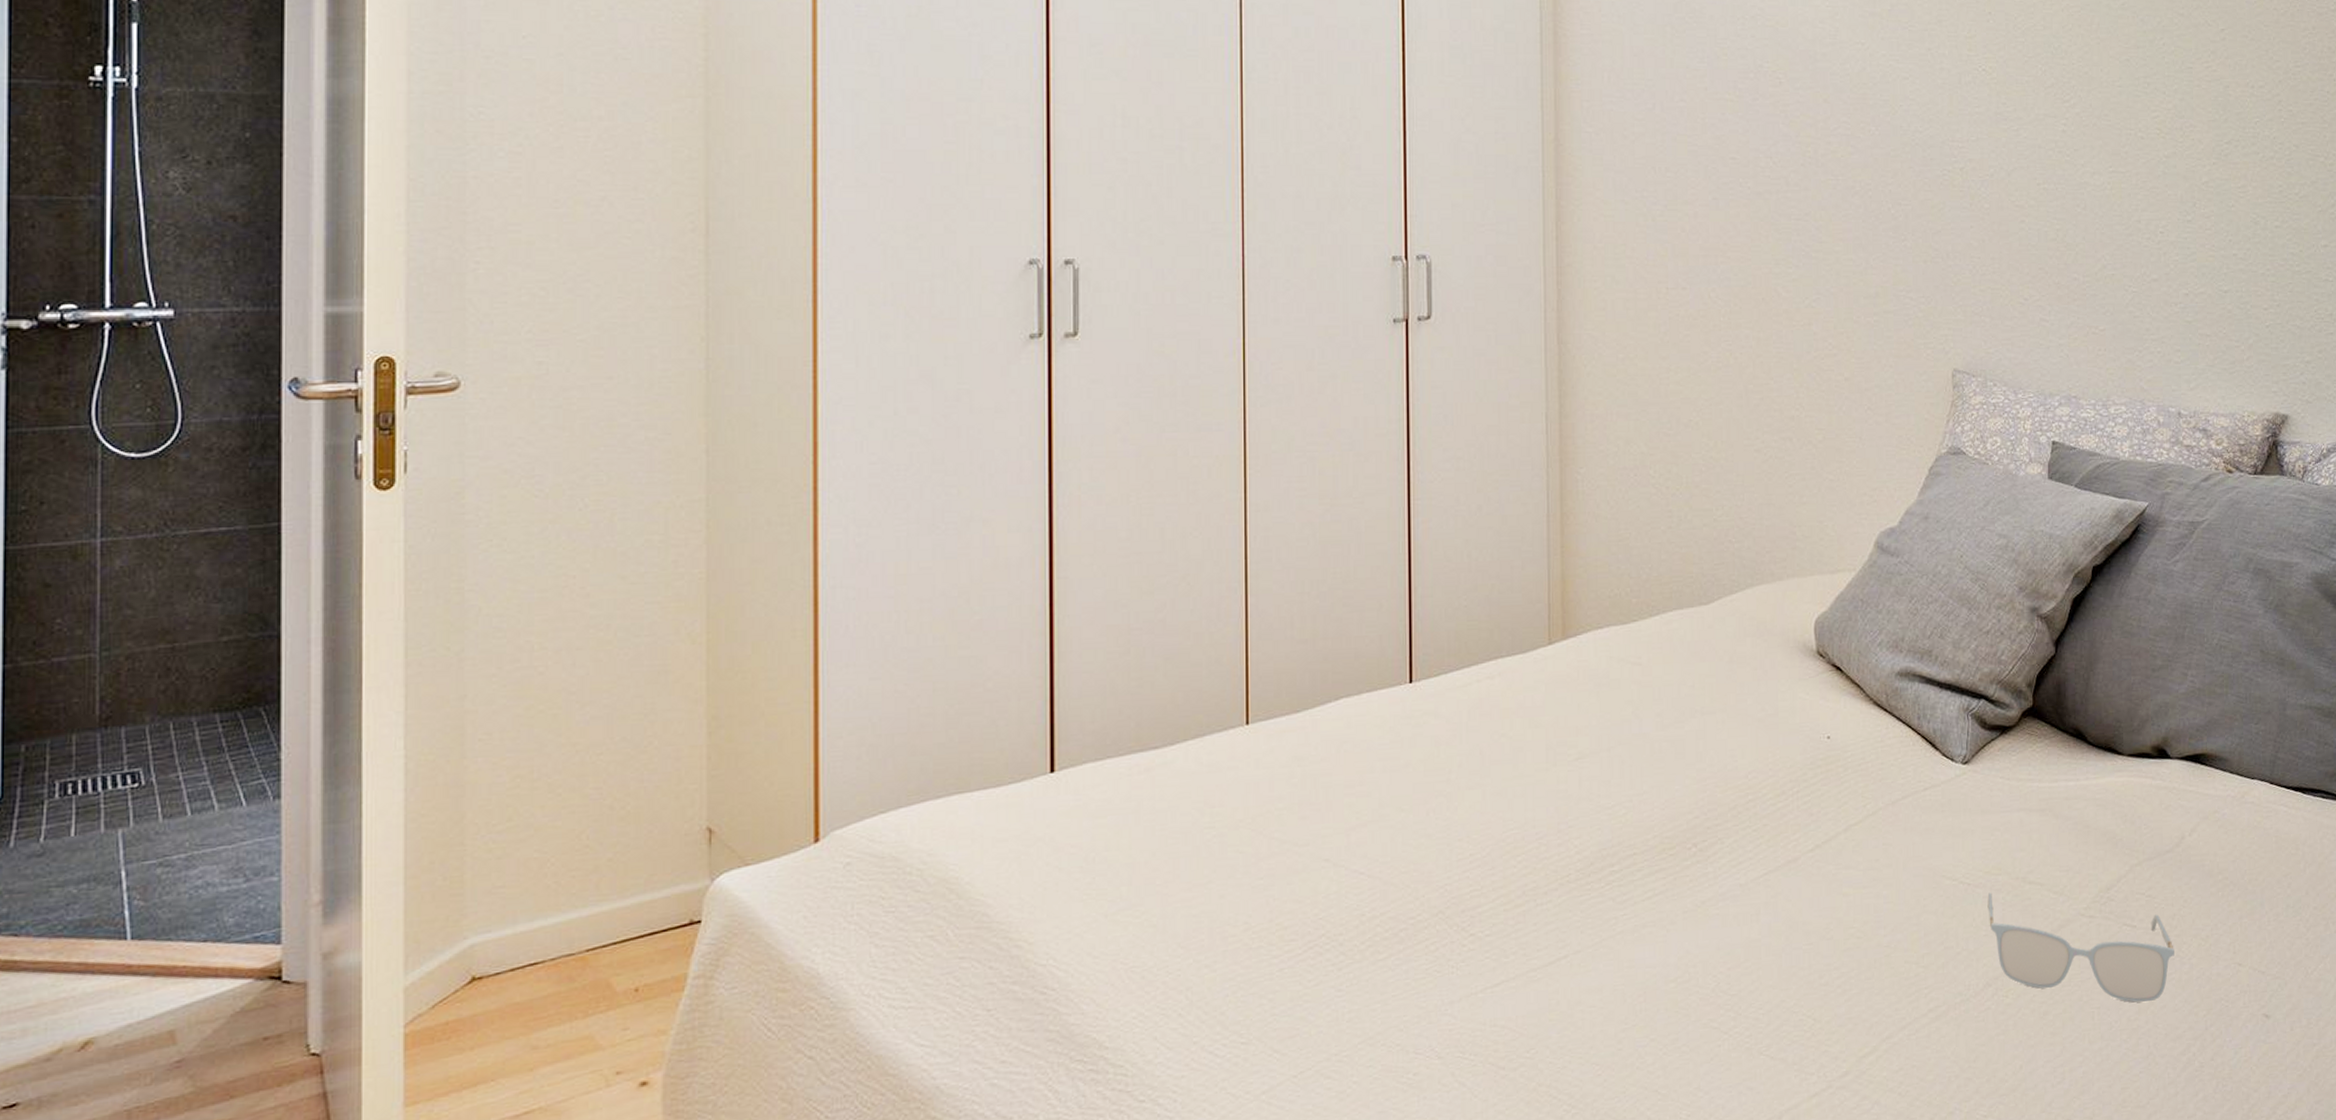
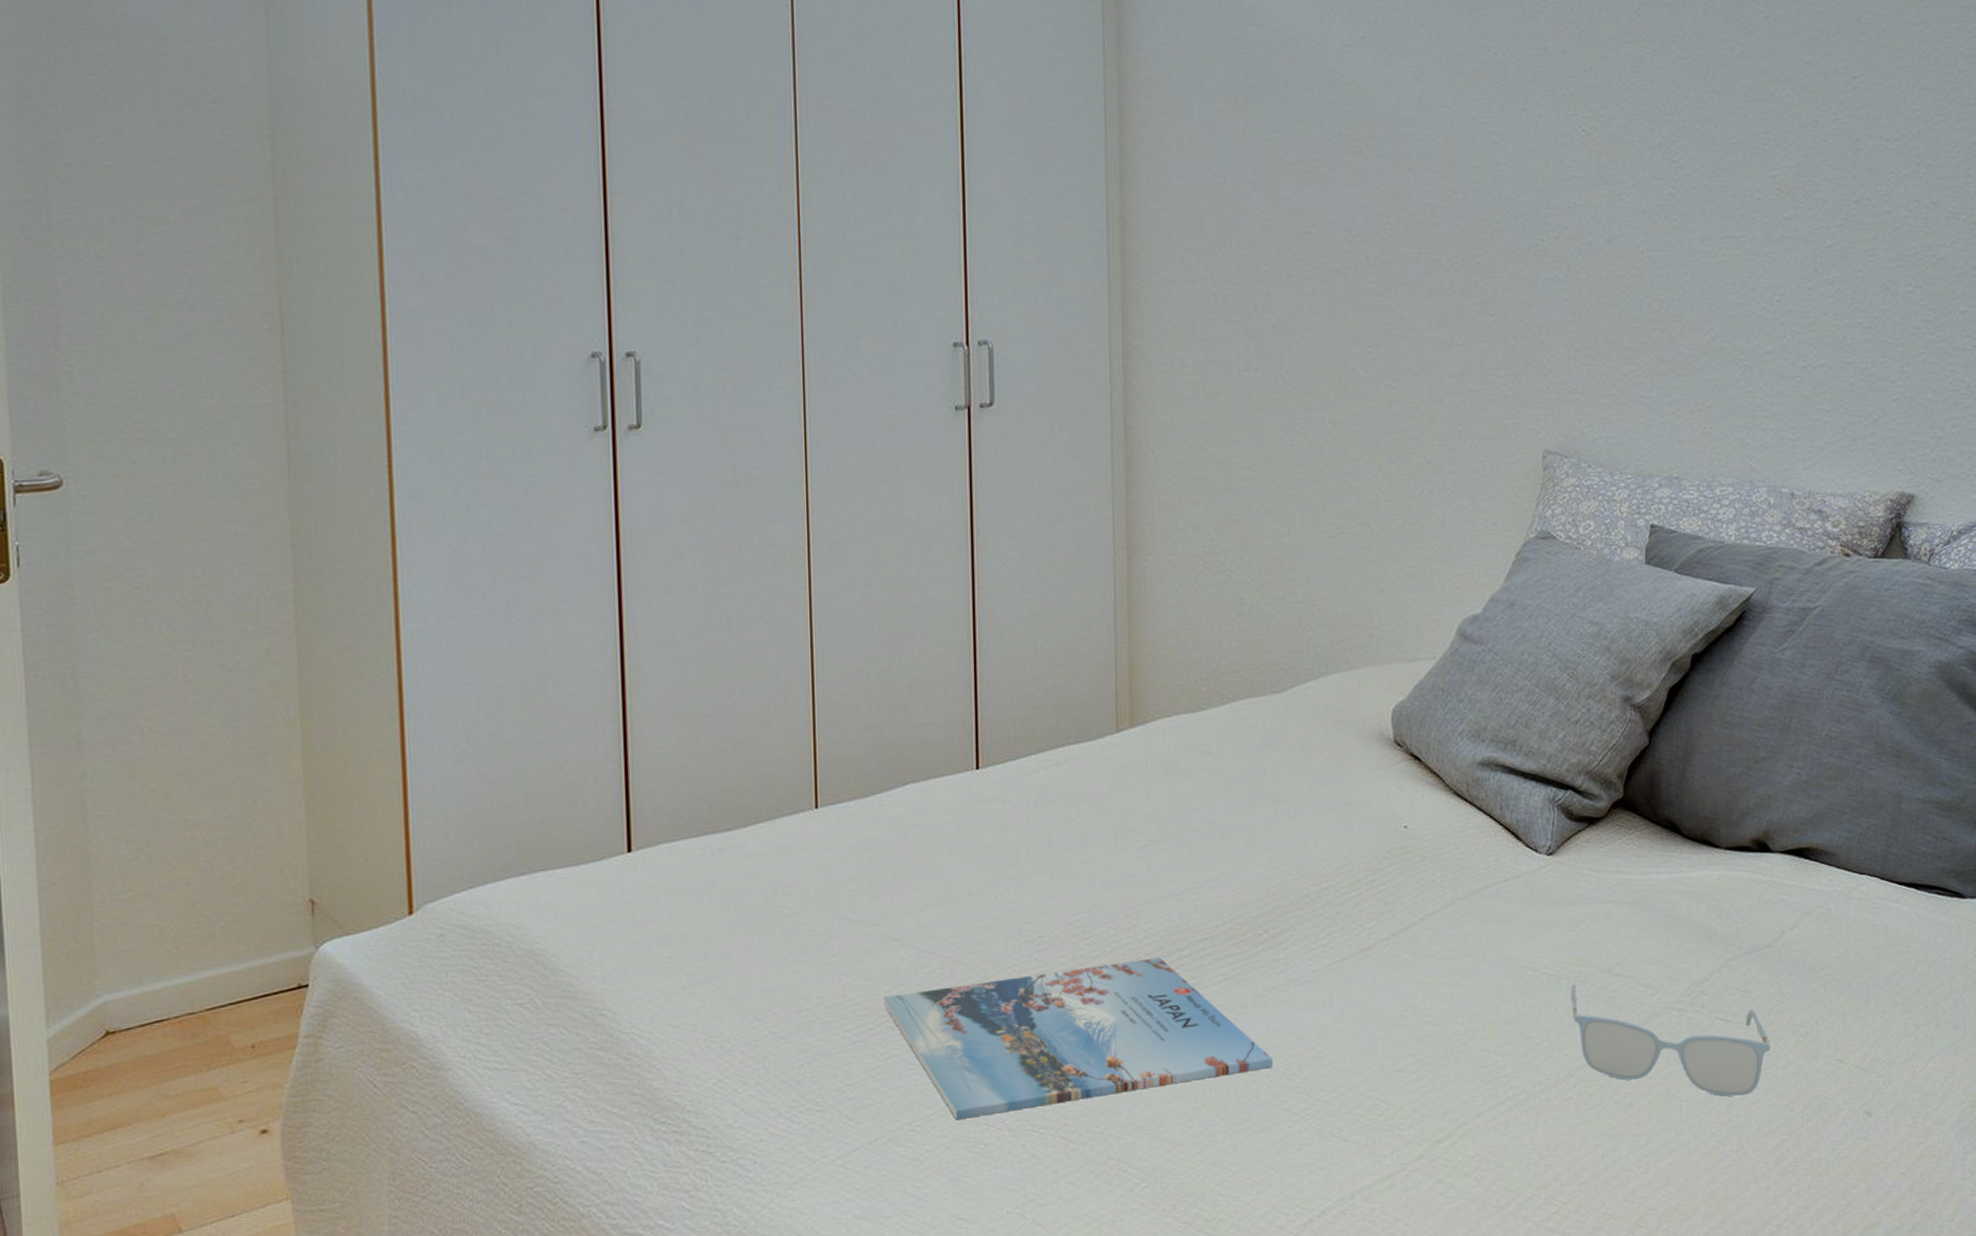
magazine: none [1312,873,1702,1049] -> present [883,957,1273,1121]

